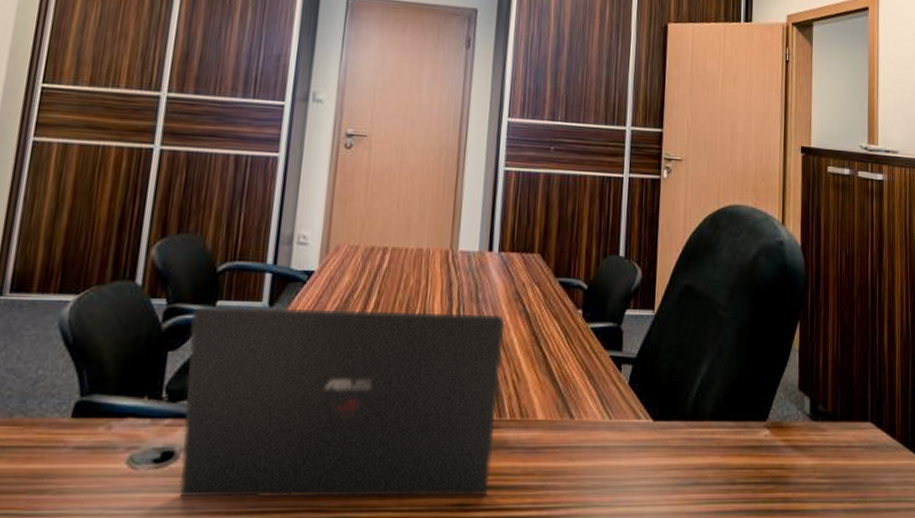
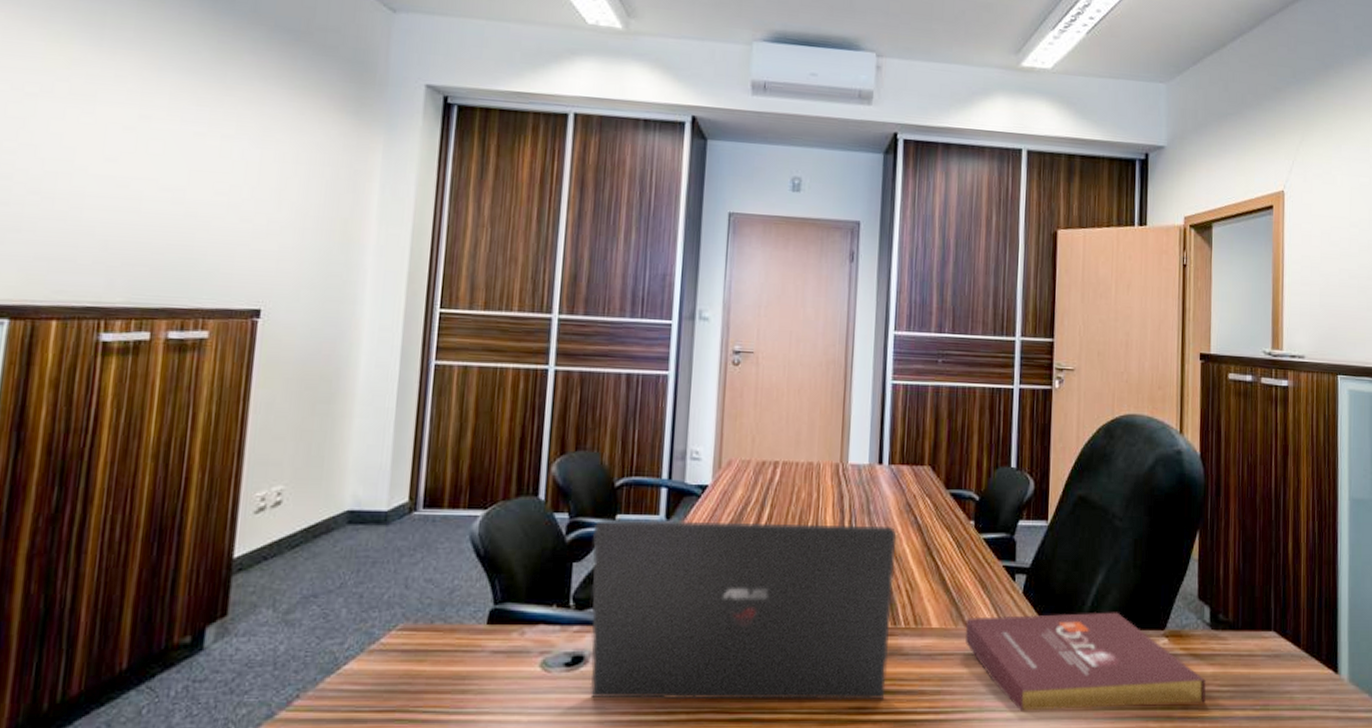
book: none [570,403,807,506] -> present [964,612,1207,711]

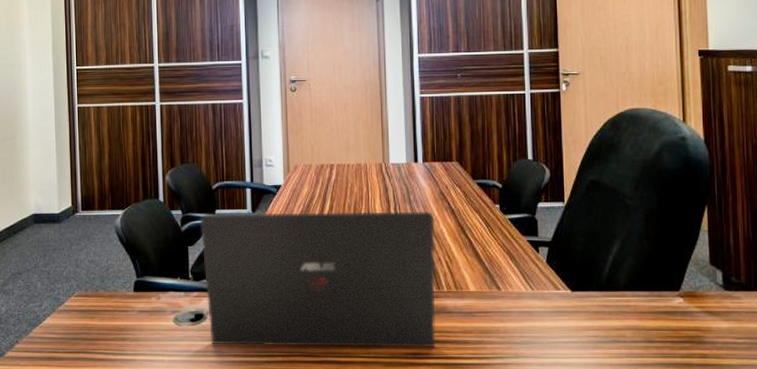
book: present [964,612,1207,711] -> none [498,276,723,358]

